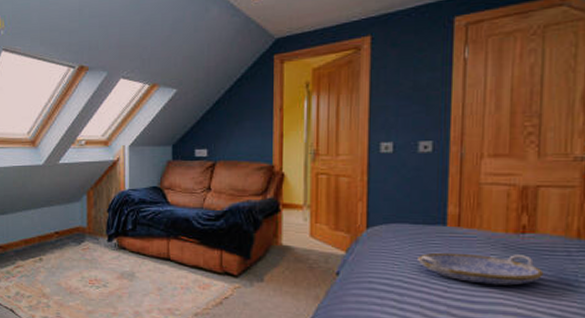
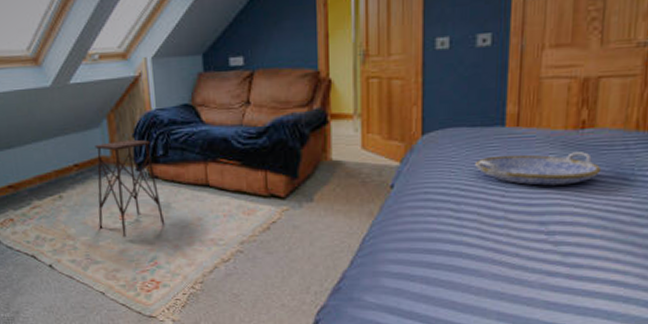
side table: none [71,214,129,301] -> present [95,139,165,238]

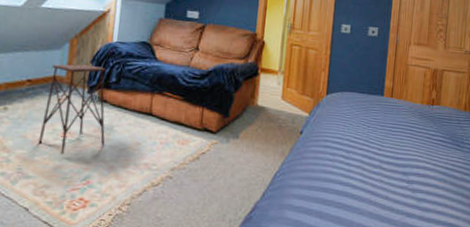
serving tray: present [475,152,602,186] -> none [362,117,444,146]

